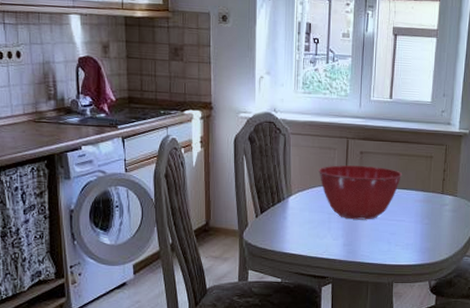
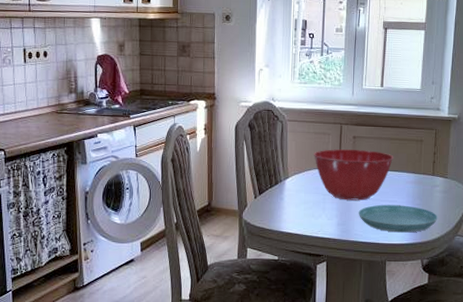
saucer: none [365,224,447,254] -> present [358,204,438,233]

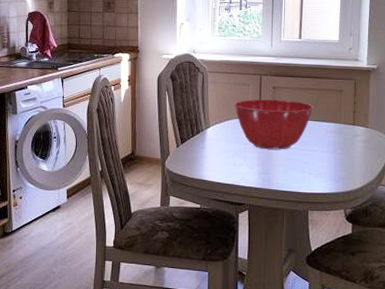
saucer: present [358,204,438,233] -> none [279,154,360,182]

